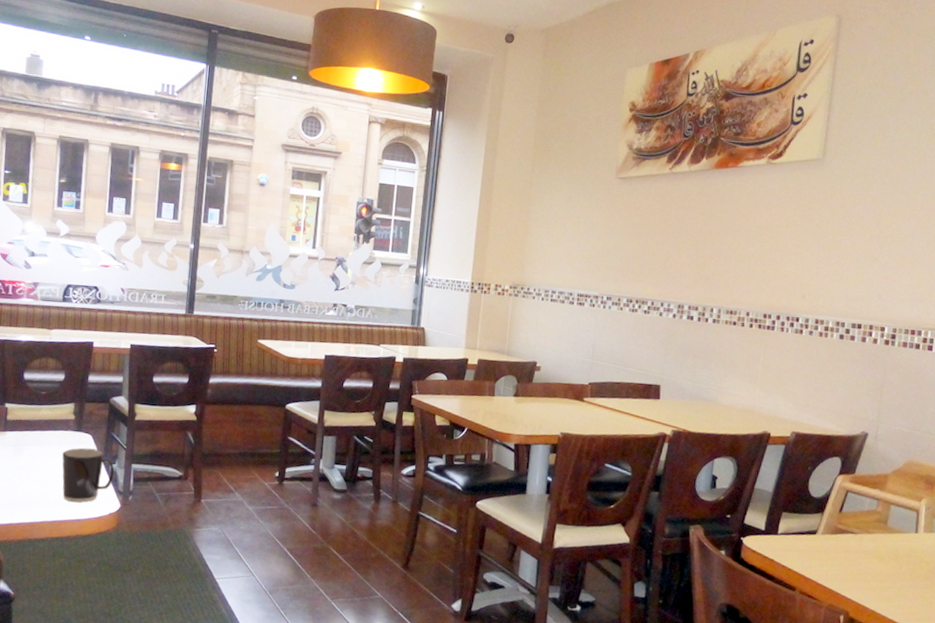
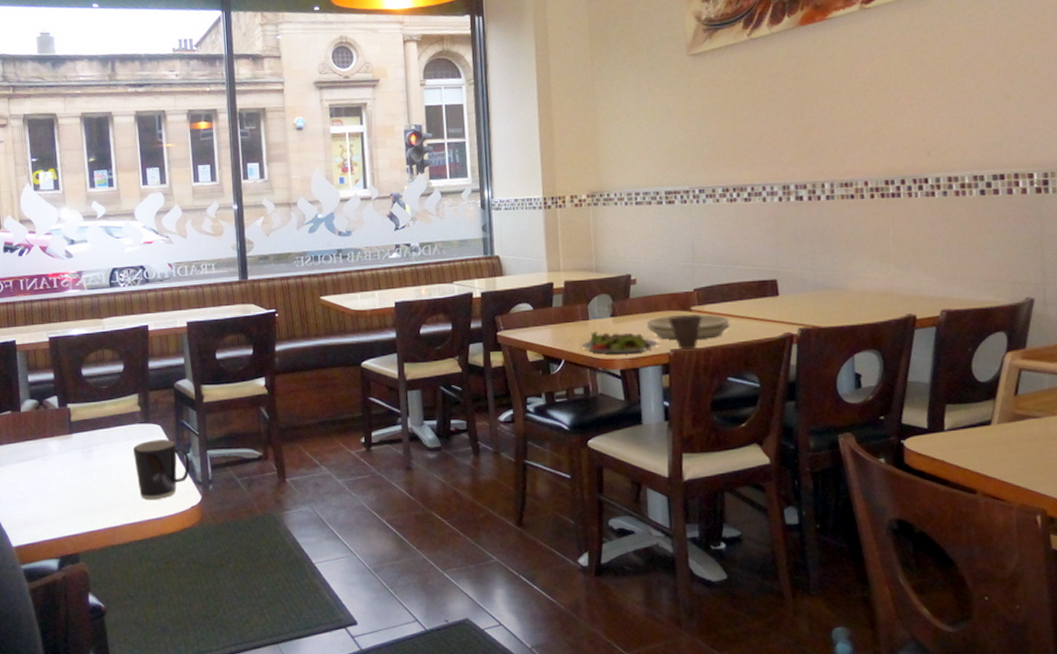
salad plate: none [484,407,552,431] -> present [581,331,659,354]
plate: none [543,402,615,427] -> present [646,314,730,340]
cup: none [562,403,592,436] -> present [667,313,702,351]

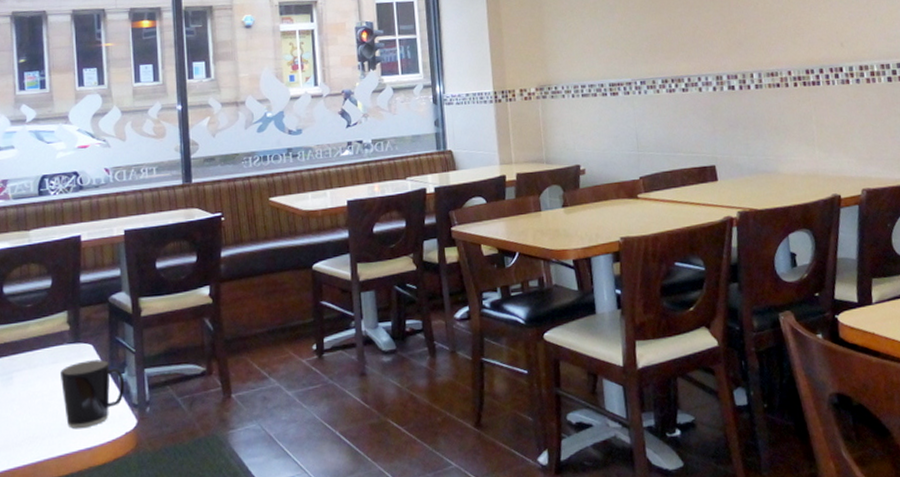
salad plate: present [581,331,659,354] -> none [535,222,609,245]
plate: present [646,314,730,340] -> none [596,201,675,227]
cup: present [667,313,702,351] -> none [616,201,649,238]

